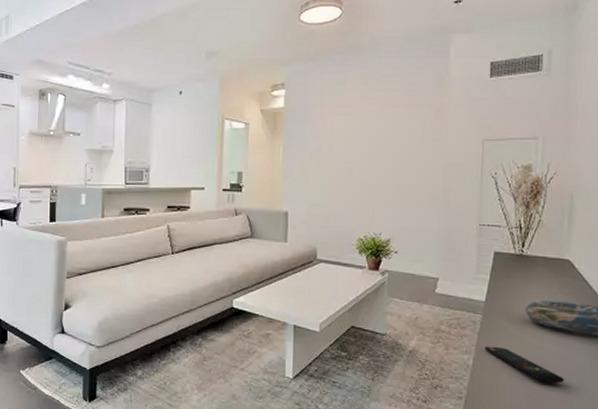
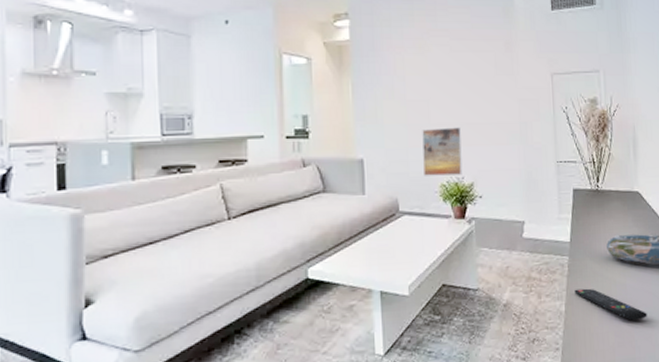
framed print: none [343,187,382,231] -> present [422,127,463,176]

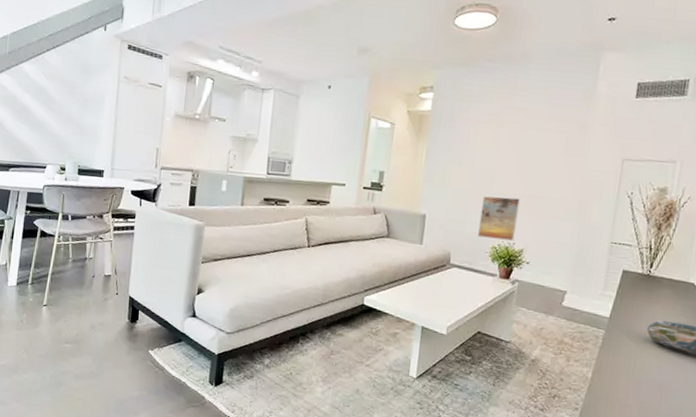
remote control: present [574,288,647,321] -> none [604,360,677,402]

